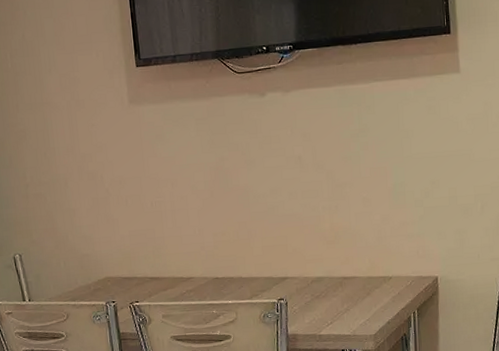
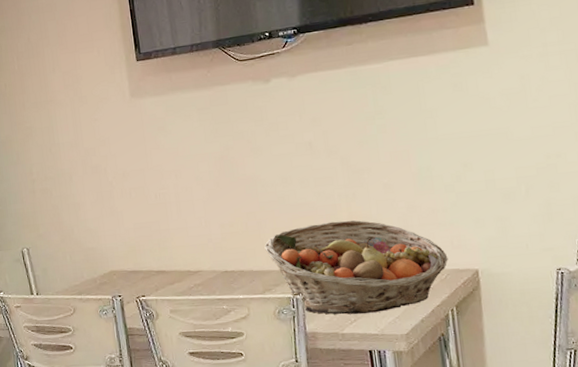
fruit basket: none [253,230,414,318] -> present [264,220,448,315]

